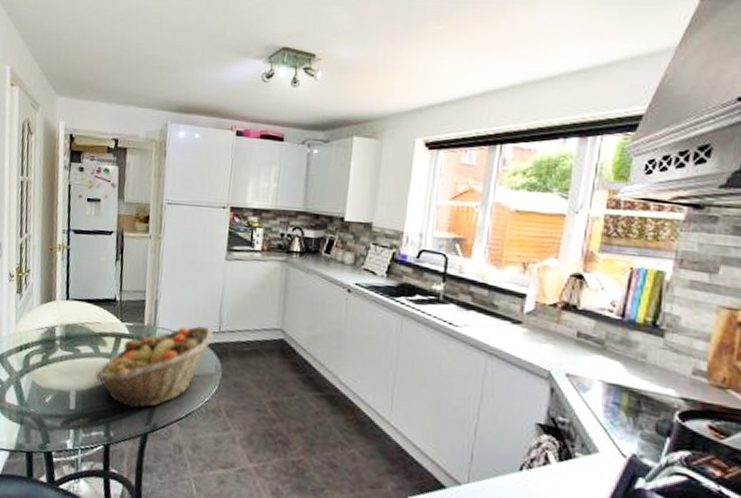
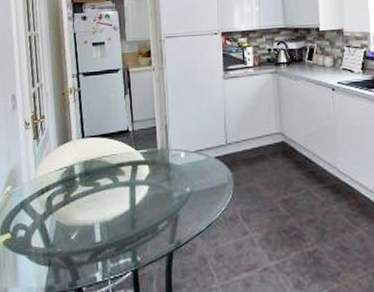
fruit basket: present [94,325,214,408] -> none [116,141,222,230]

